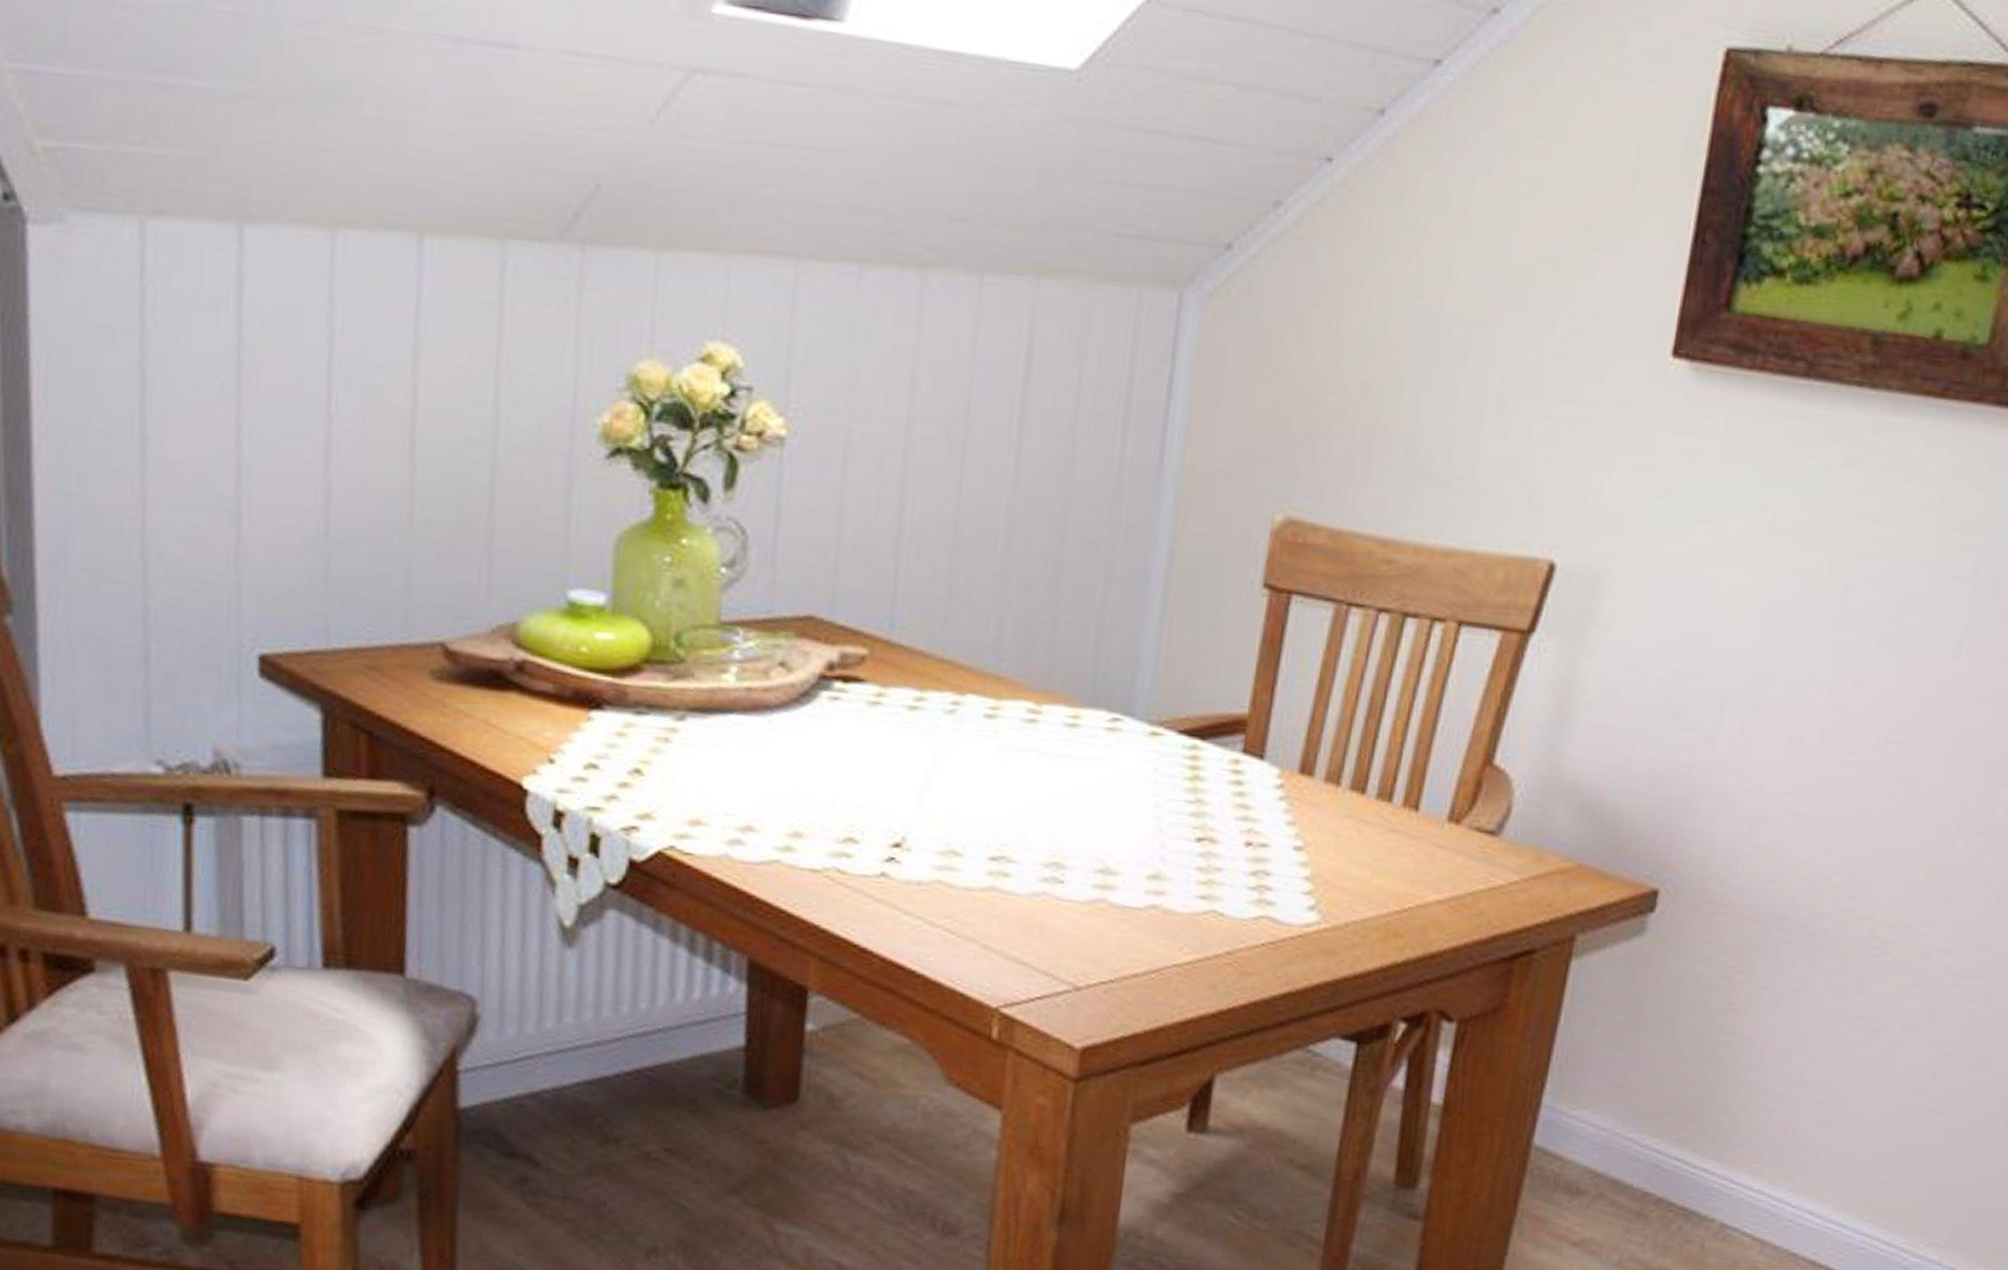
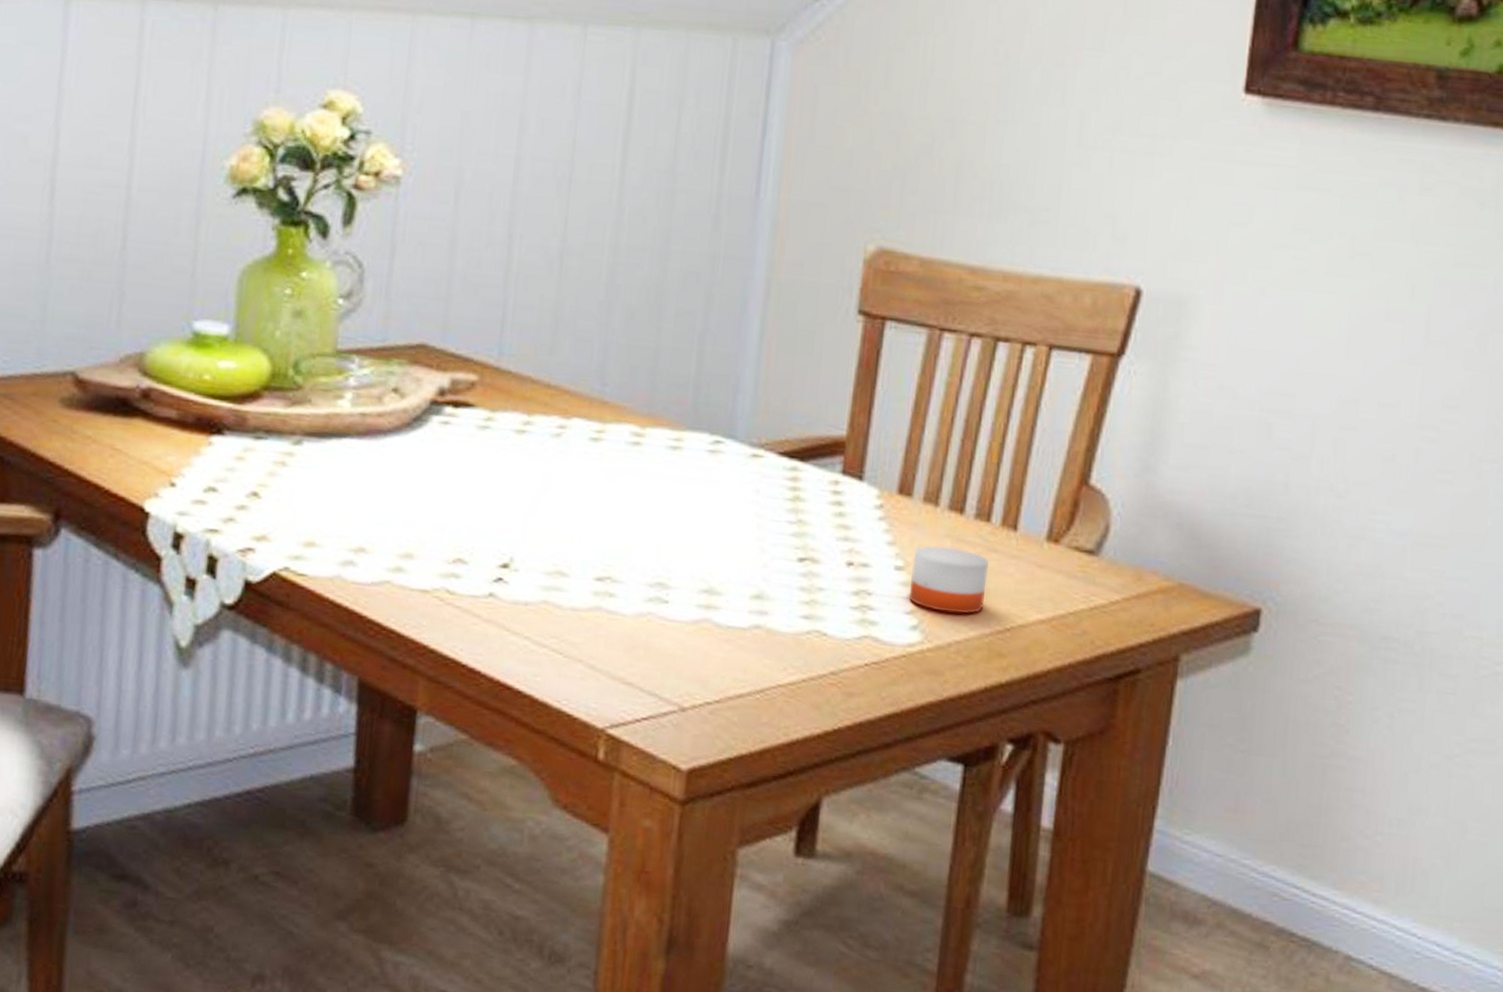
candle: none [1307,826,1389,894] -> present [908,546,989,614]

